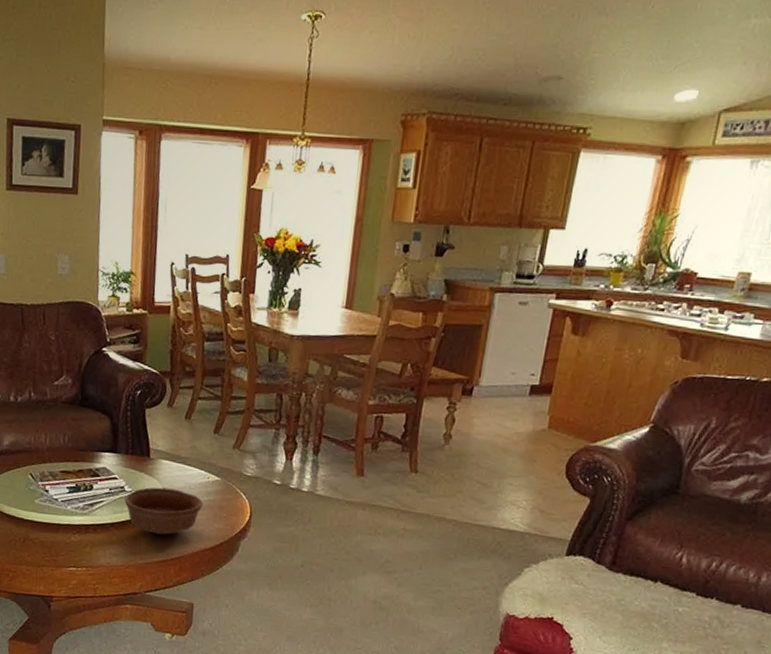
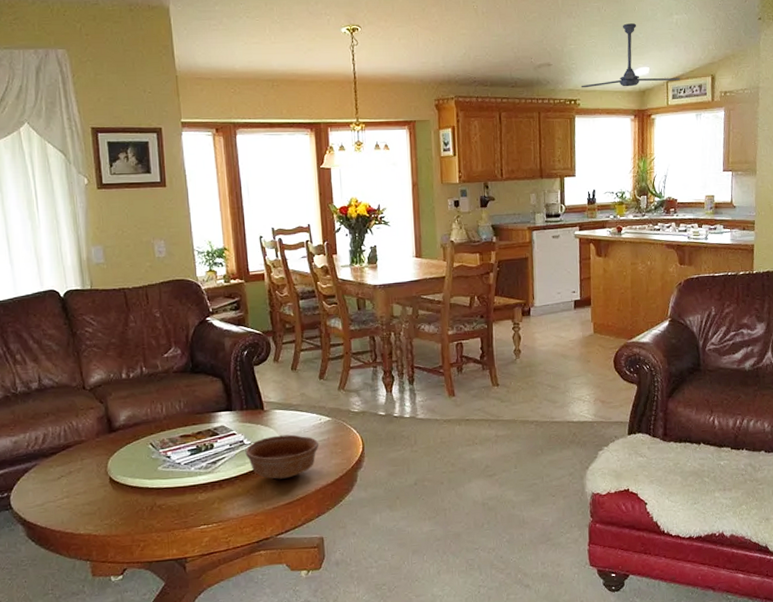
ceiling fan: none [596,27,740,116] -> present [580,23,680,88]

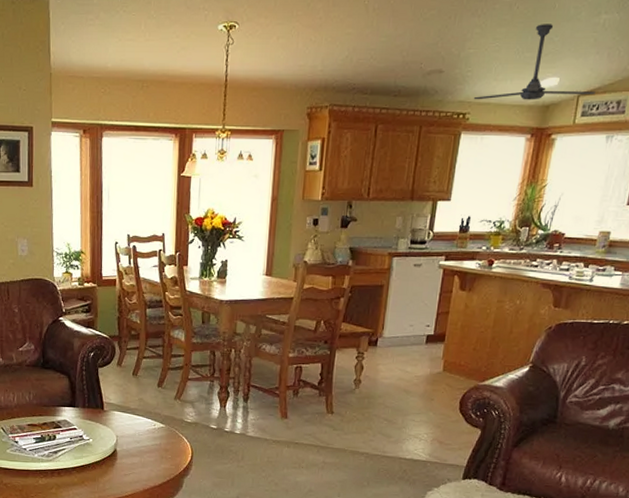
bowl: present [245,434,319,479] -> none [83,435,151,476]

